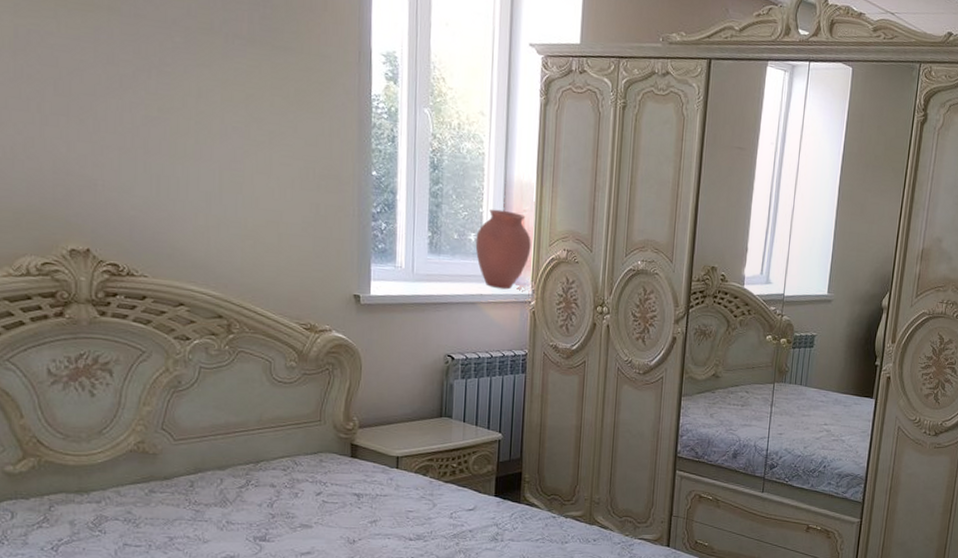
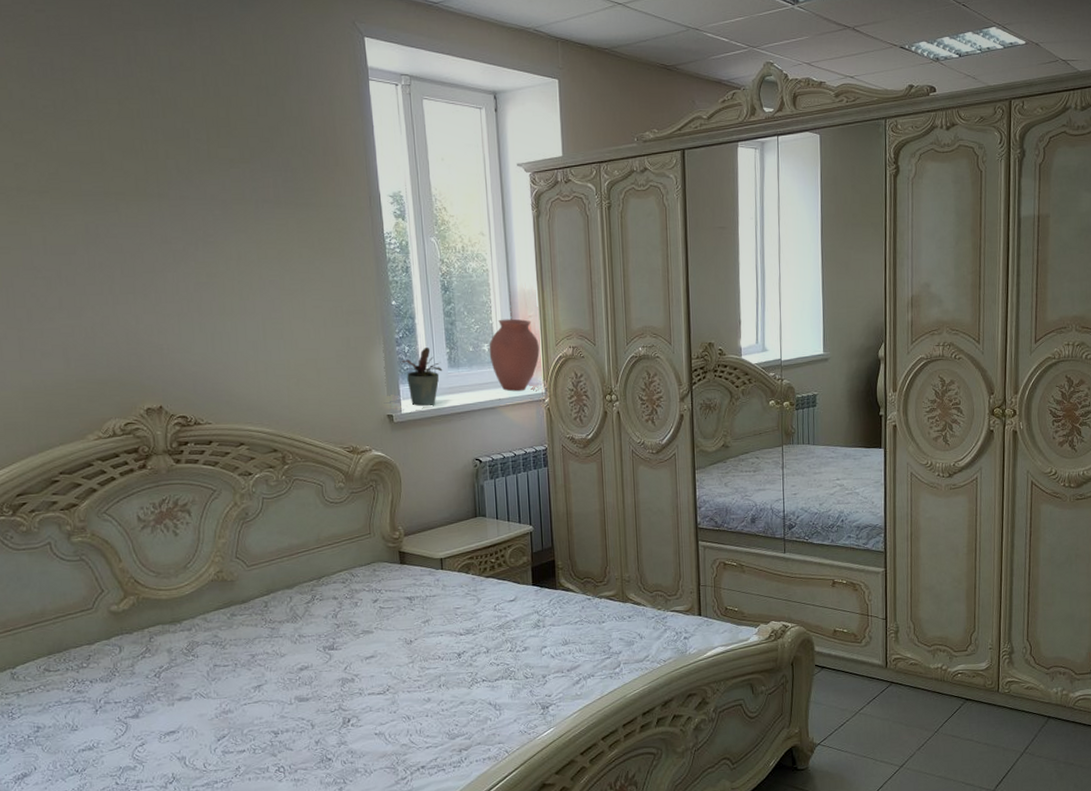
potted plant: none [373,227,422,292] -> present [399,348,443,407]

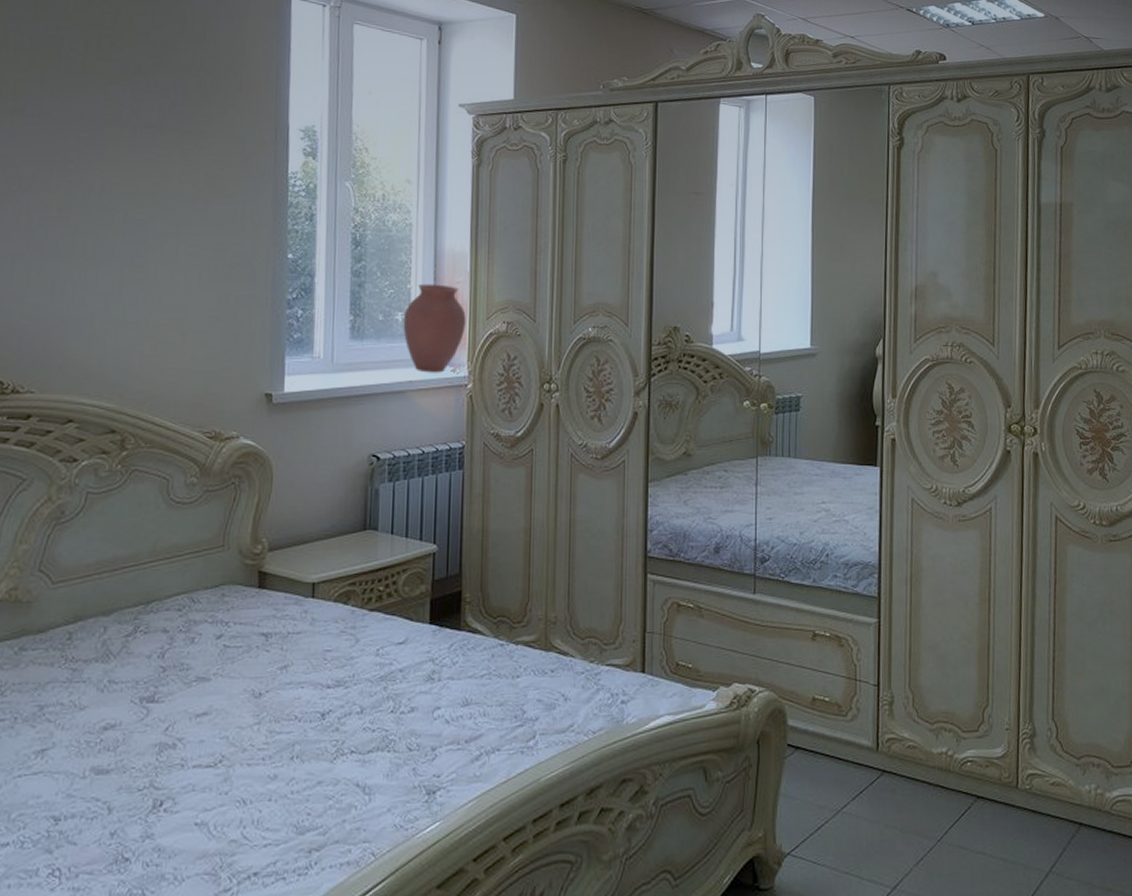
potted plant: present [399,348,443,407] -> none [287,313,343,386]

